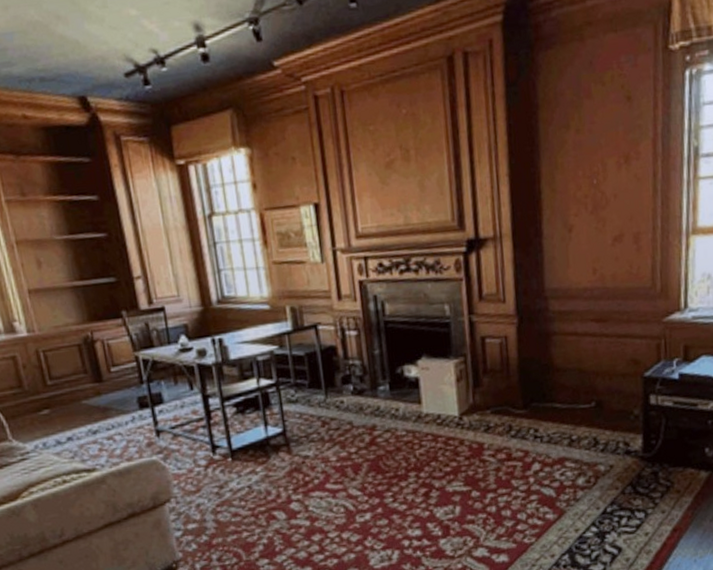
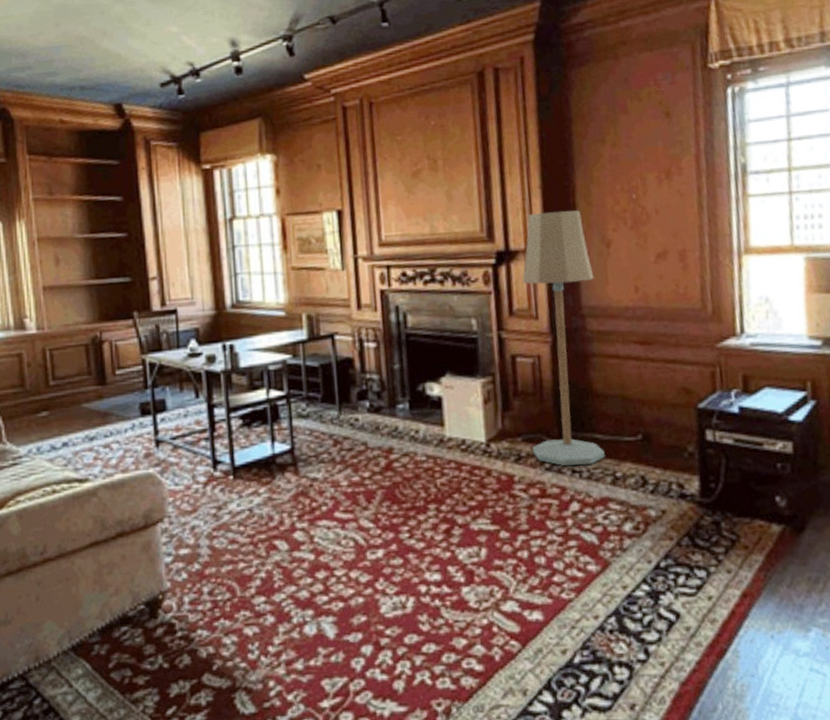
floor lamp: none [490,197,563,433] -> present [522,210,605,466]

